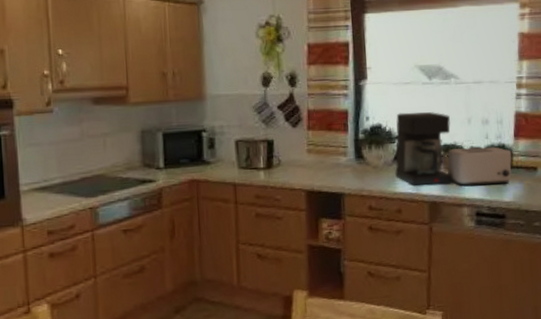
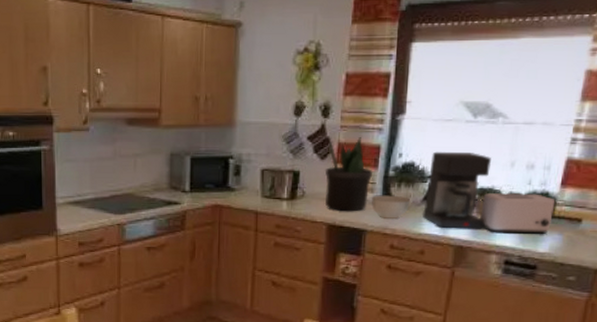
planter: none [297,104,343,177] -> present [324,136,372,212]
bowl: none [346,157,383,181] -> present [372,195,411,219]

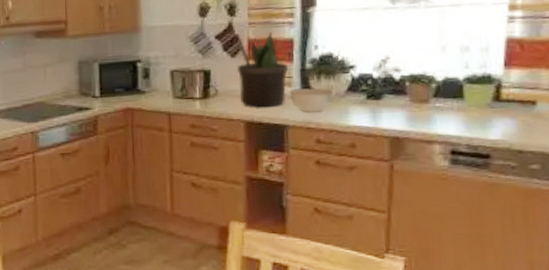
coffee maker: present [423,151,491,229] -> none [348,39,420,119]
toaster: present [480,192,556,234] -> none [414,77,501,122]

